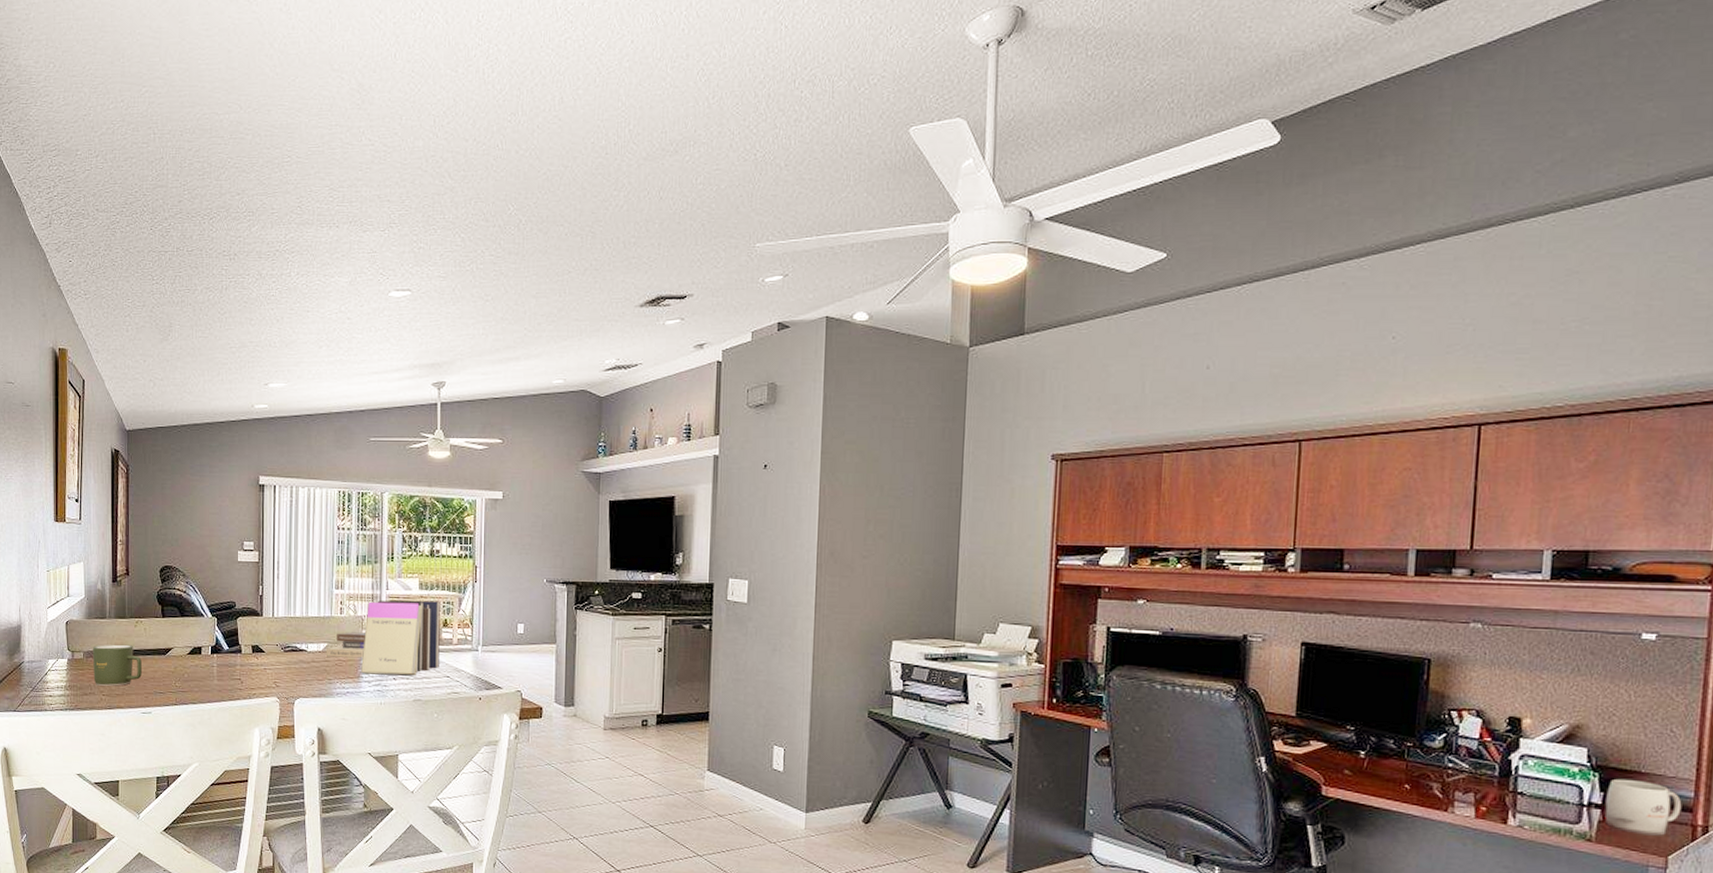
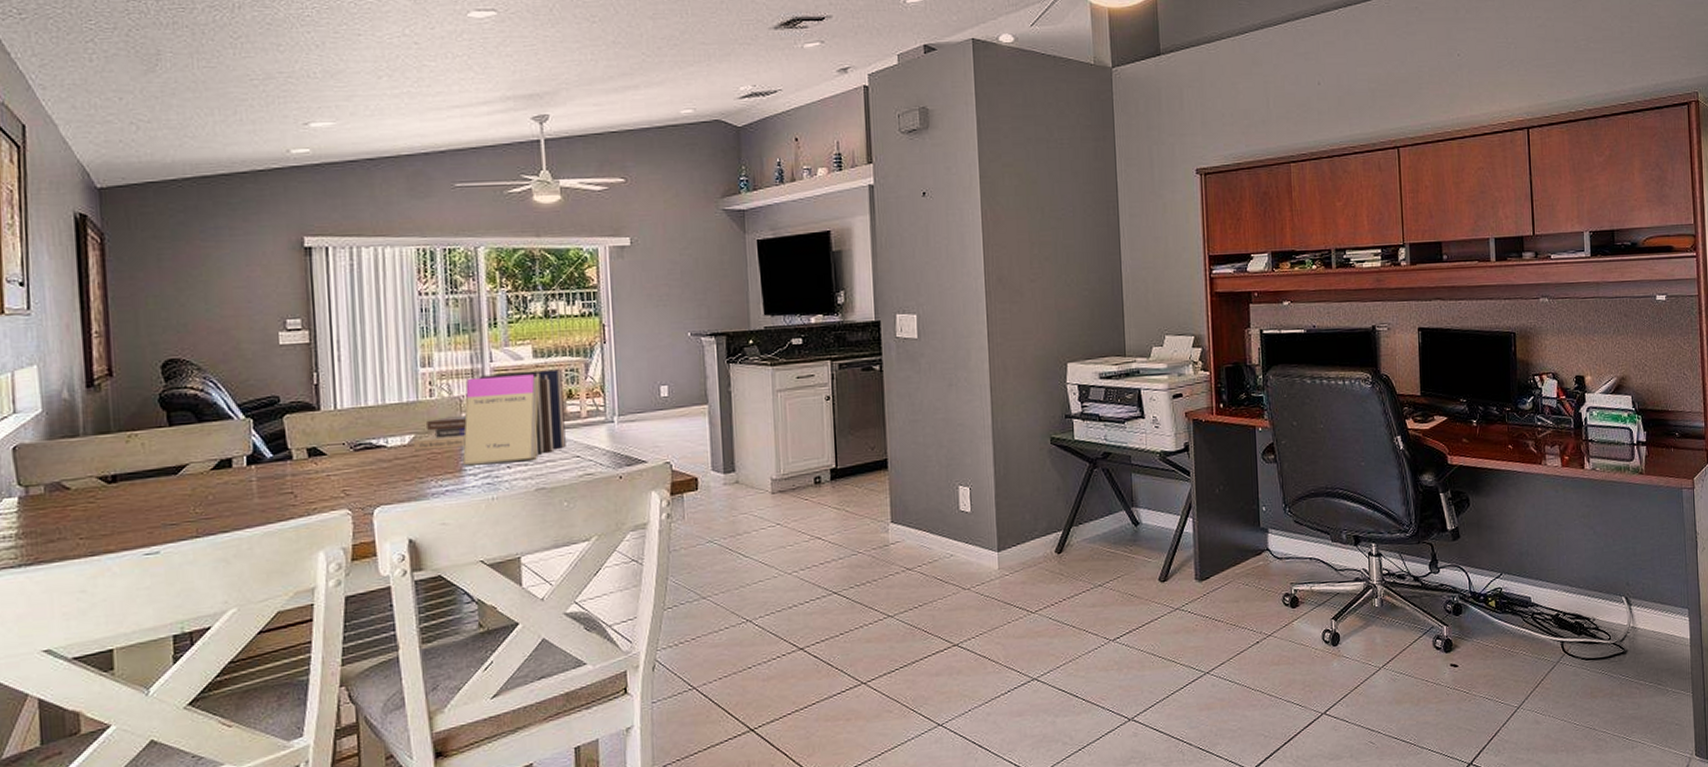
mug: present [93,644,142,687] -> none [60,467,141,528]
mug: present [1604,778,1682,836] -> none [1648,417,1698,463]

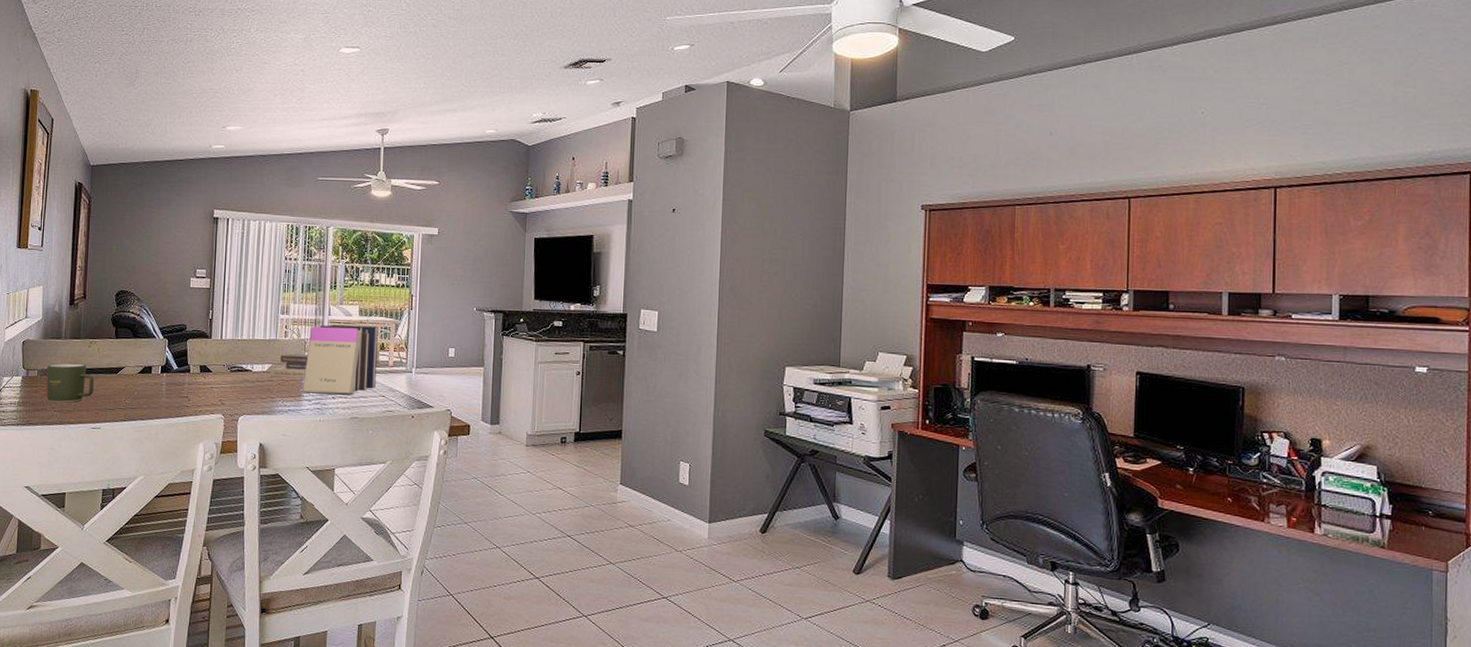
mug: none [60,467,141,528] -> present [46,363,94,403]

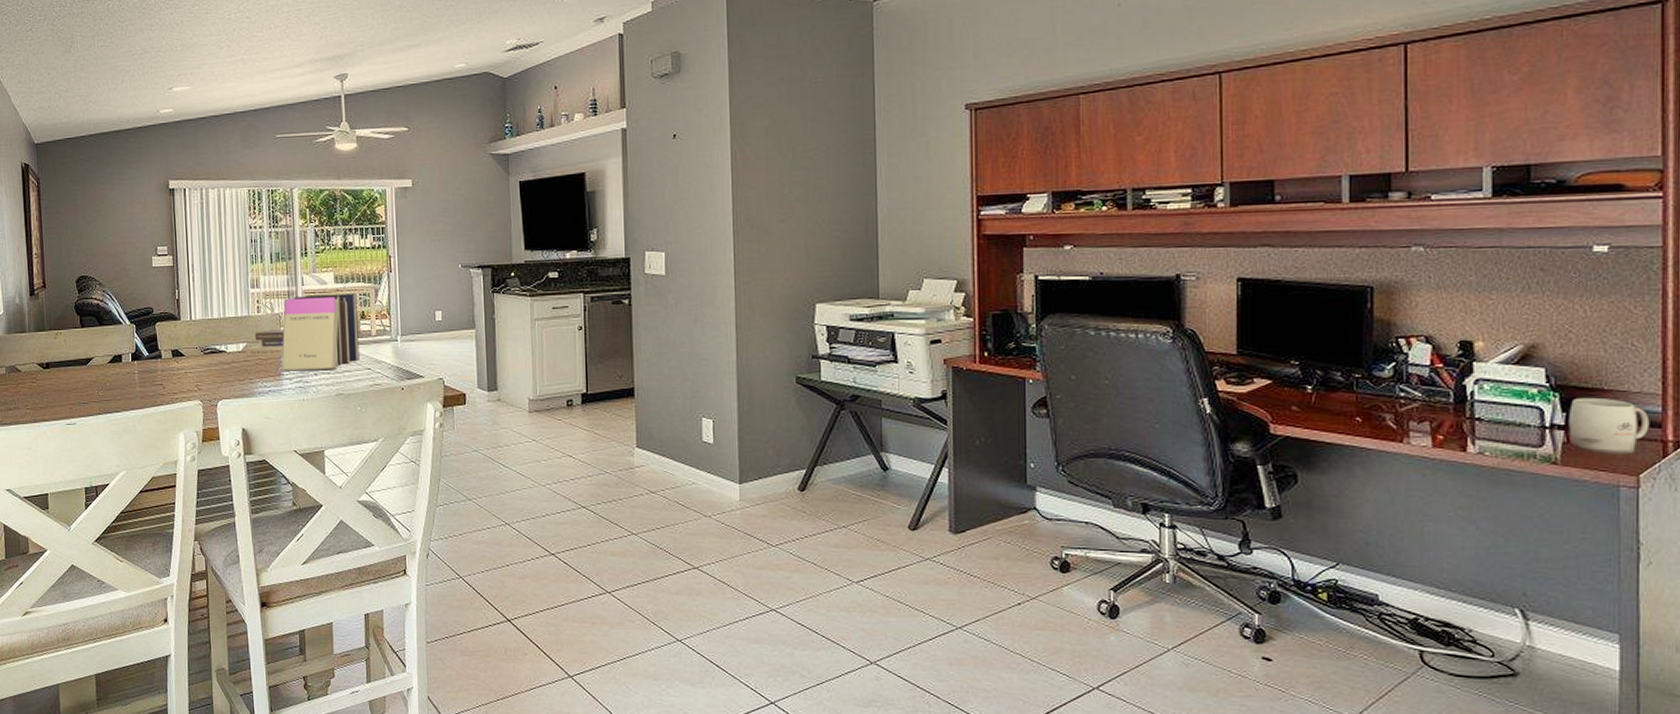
mug: present [46,363,94,403] -> none [15,357,64,401]
mug: none [1394,492,1457,543] -> present [1568,397,1650,454]

